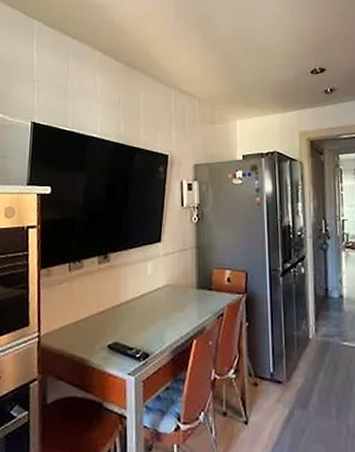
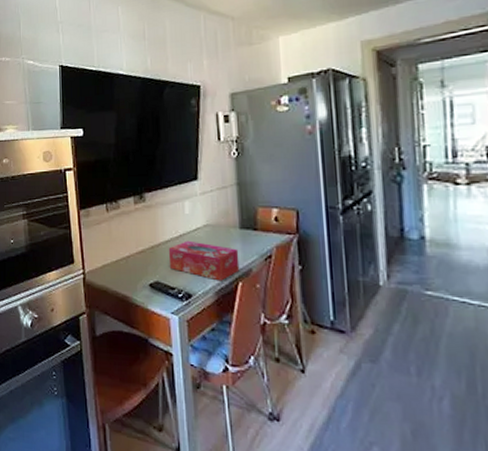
tissue box: none [129,300,195,340] -> present [168,240,240,281]

